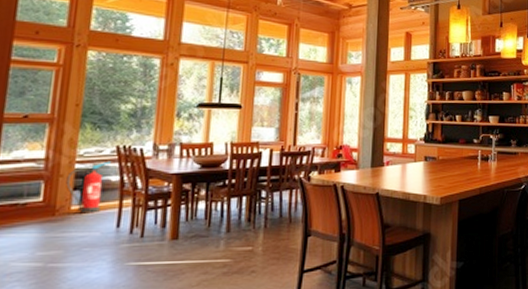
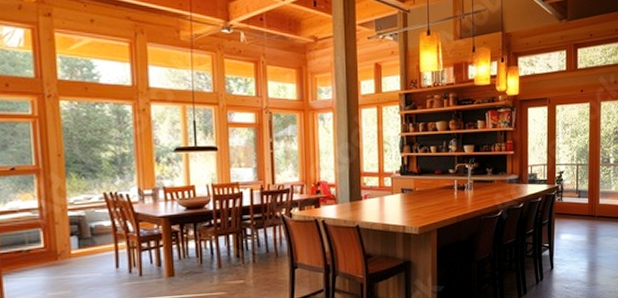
fire extinguisher: present [66,161,111,214] -> none [62,207,101,257]

